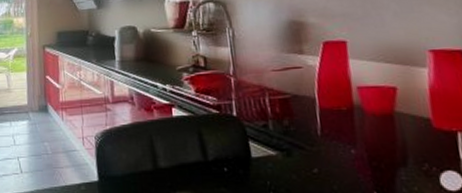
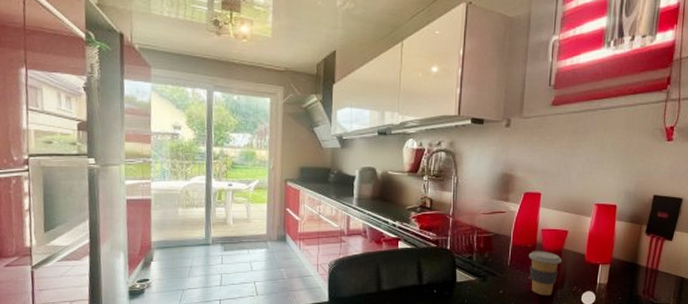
coffee cup: none [345,115,398,178] -> present [528,251,563,296]

